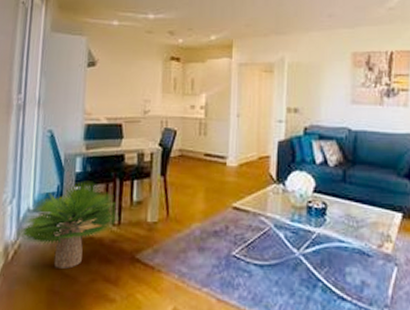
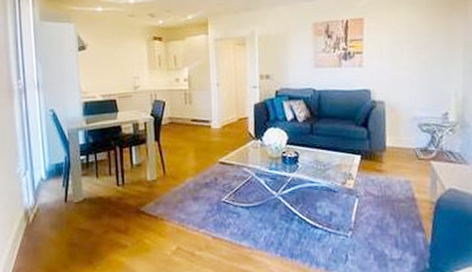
potted plant: present [14,181,120,269] -> none [31,150,123,225]

